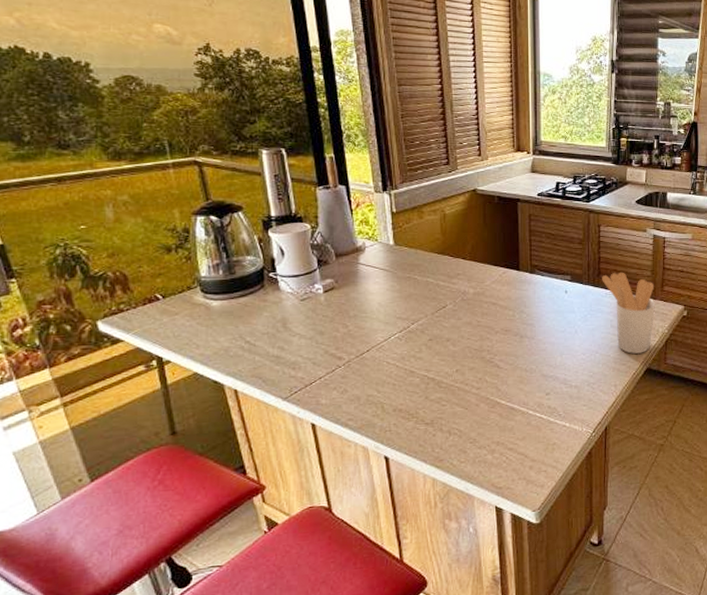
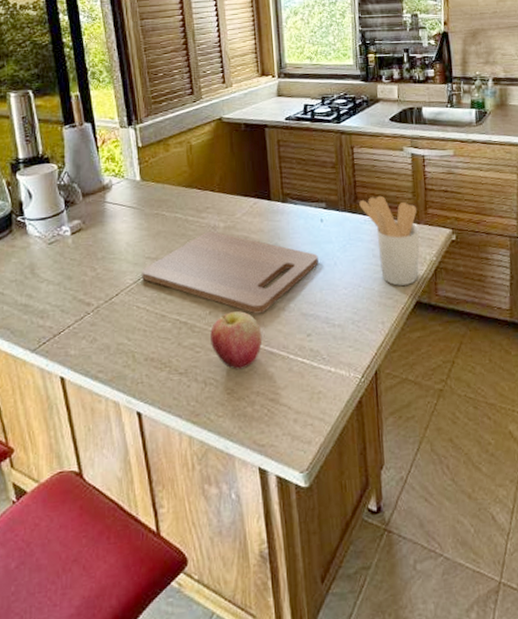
cutting board: none [393,297,561,374] -> present [142,232,319,314]
apple: none [456,370,505,422] -> present [210,311,263,370]

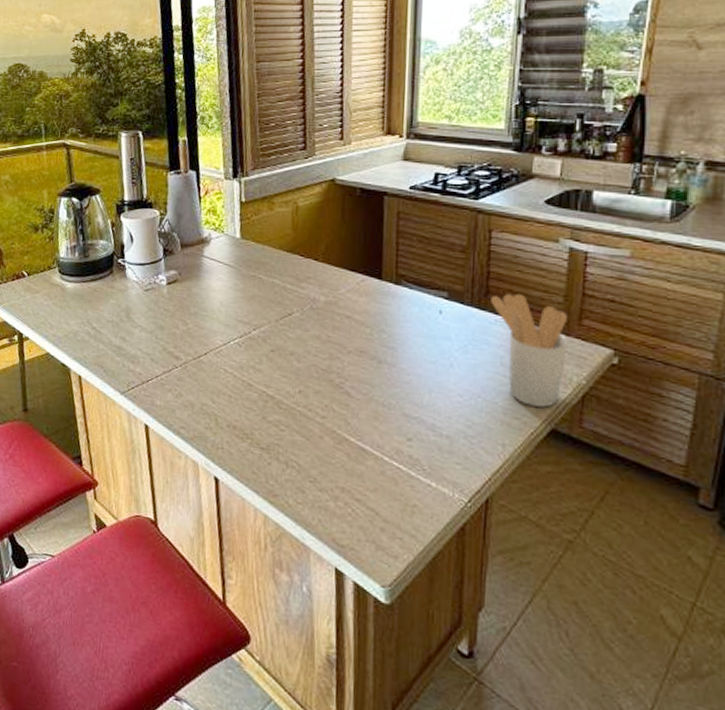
cutting board: present [142,232,319,314] -> none [232,304,431,404]
apple: present [210,311,263,370] -> none [297,395,355,460]

